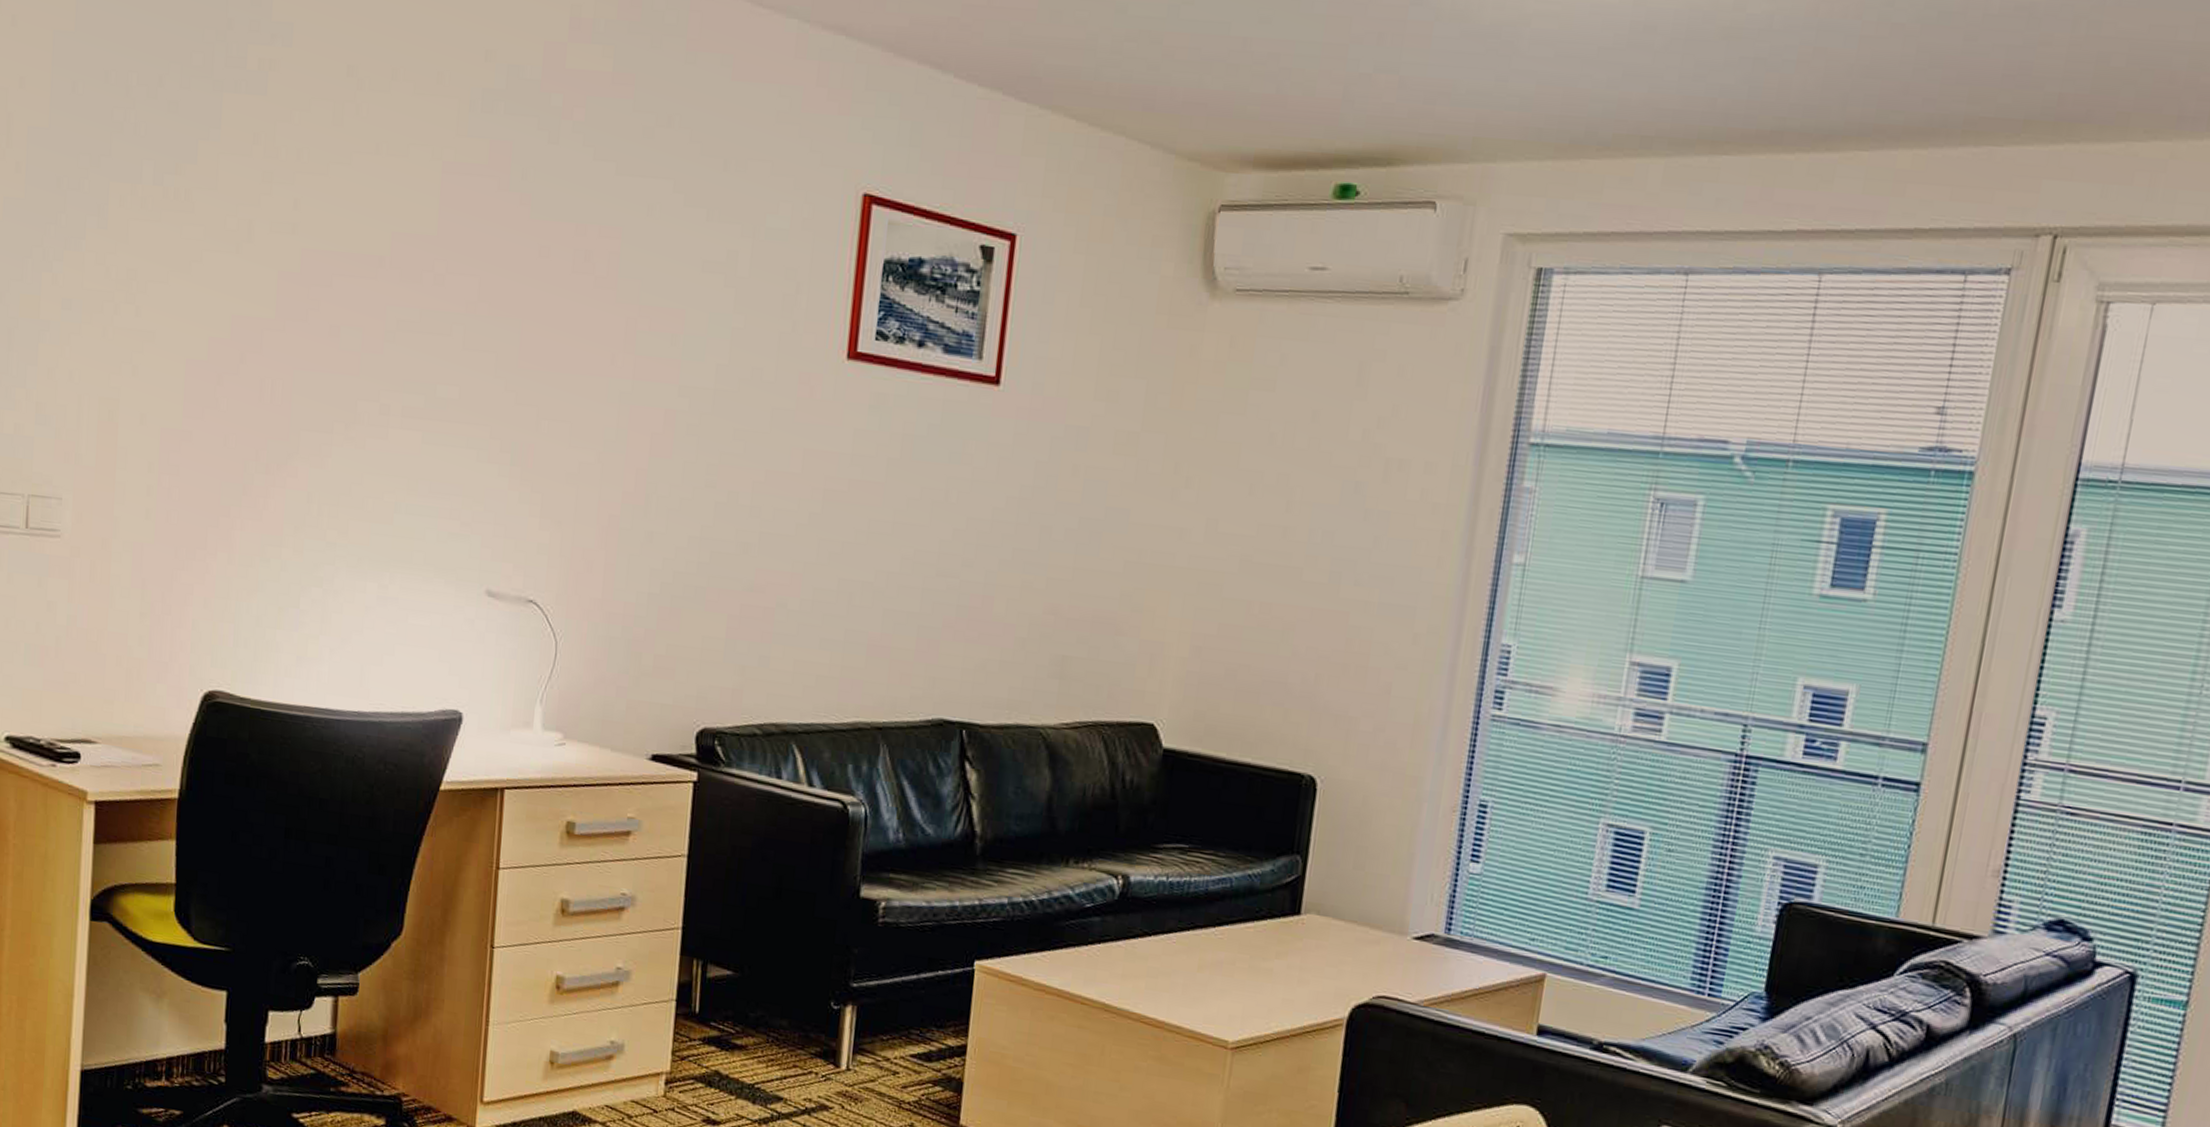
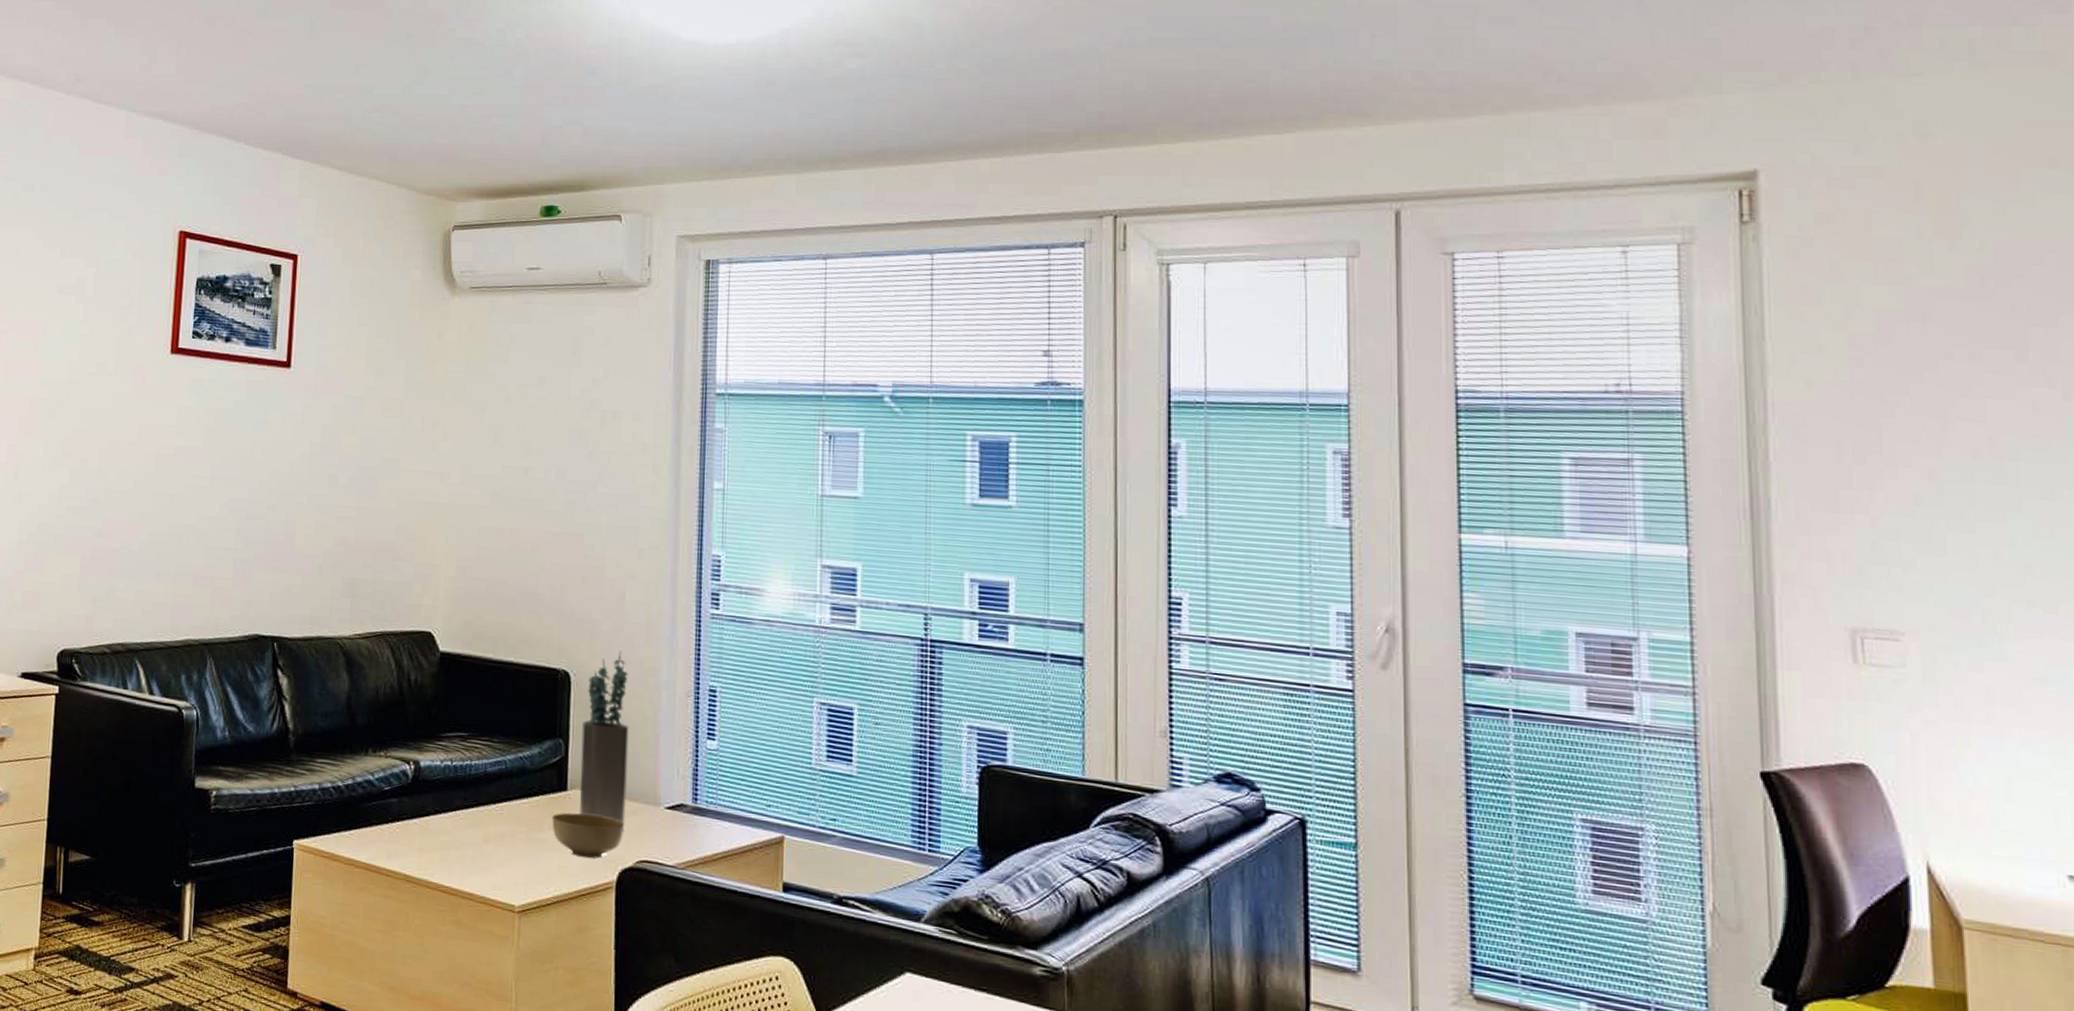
bowl: none [1279,939,1364,992] -> present [552,812,625,859]
vase: none [1312,755,1386,955] -> present [580,651,629,824]

